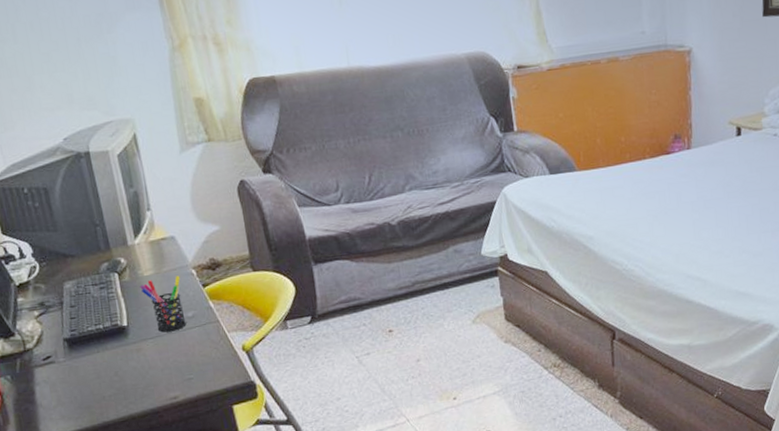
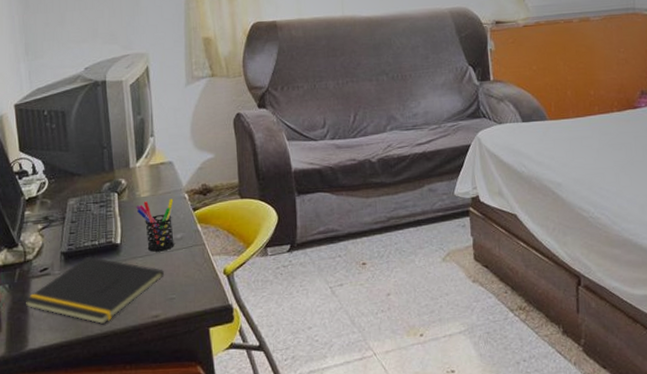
notepad: none [29,341,180,410] -> present [23,257,165,325]

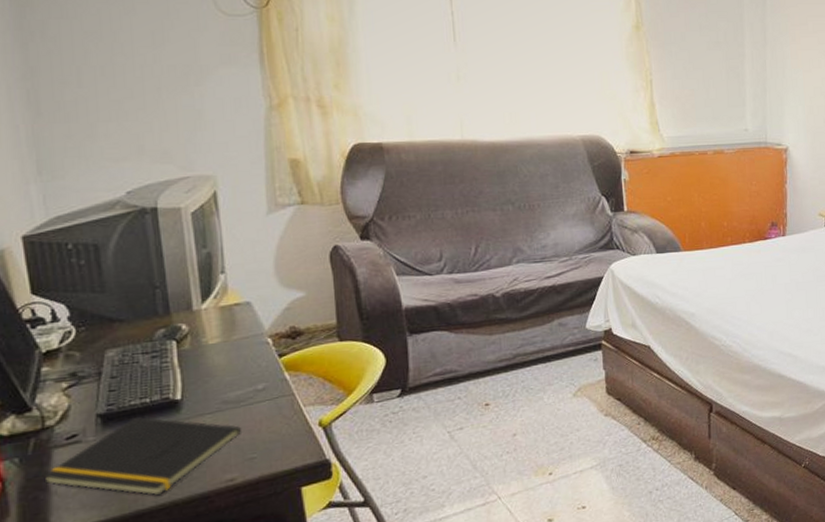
pen holder: present [136,198,174,252] -> none [202,344,255,407]

